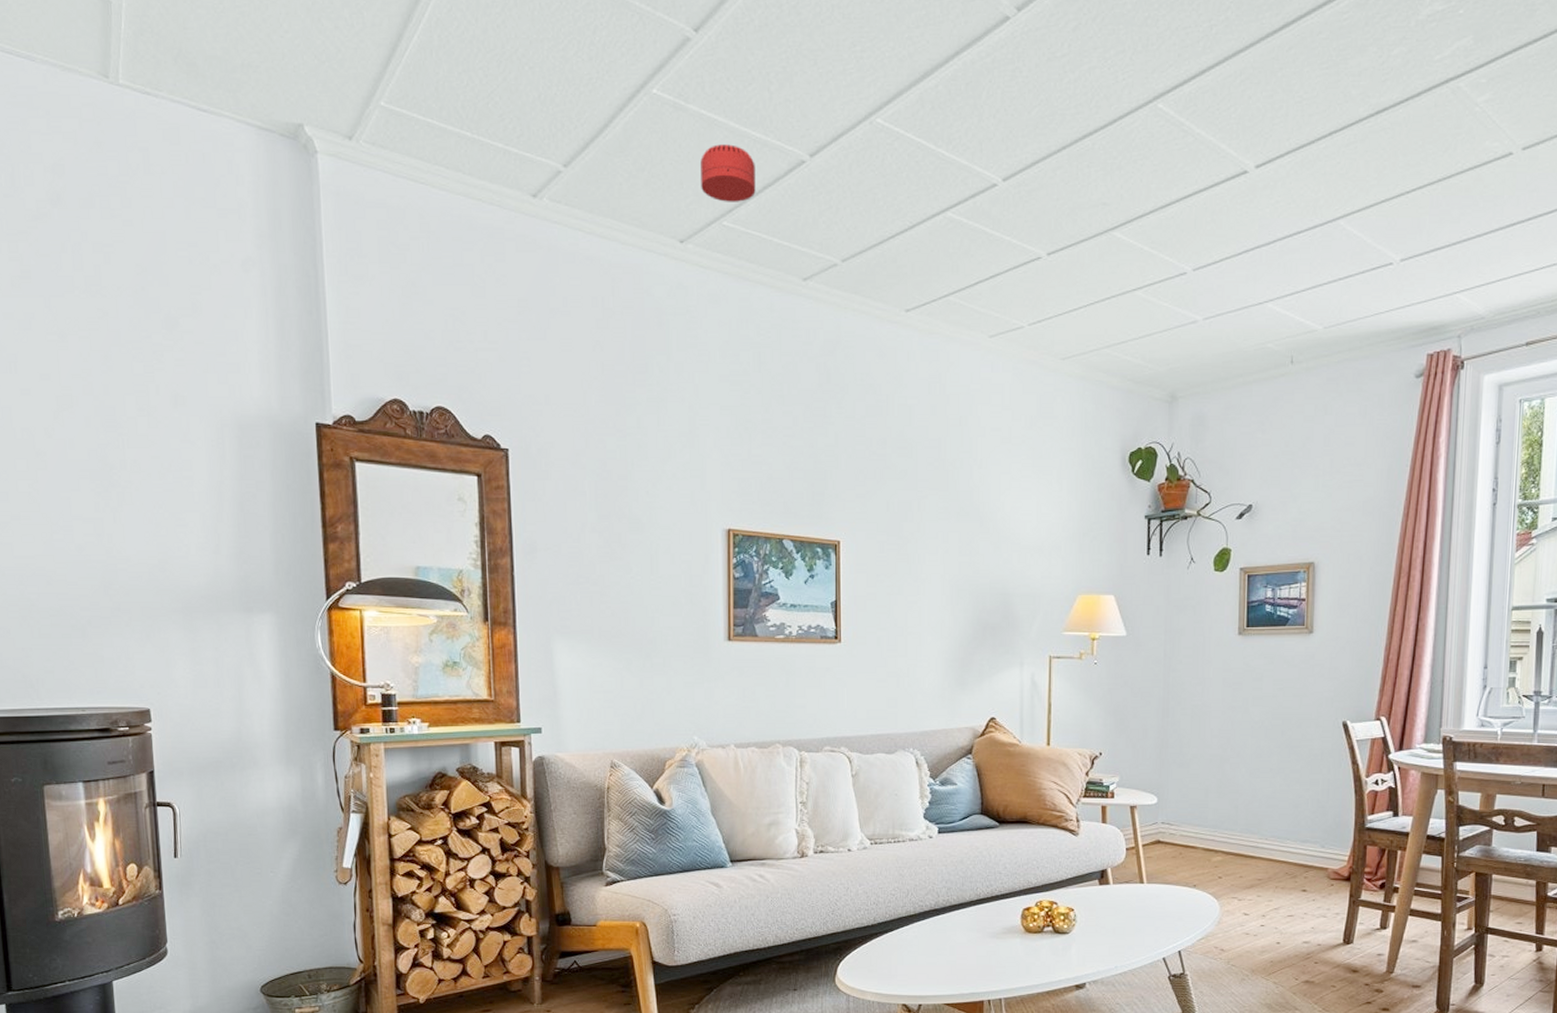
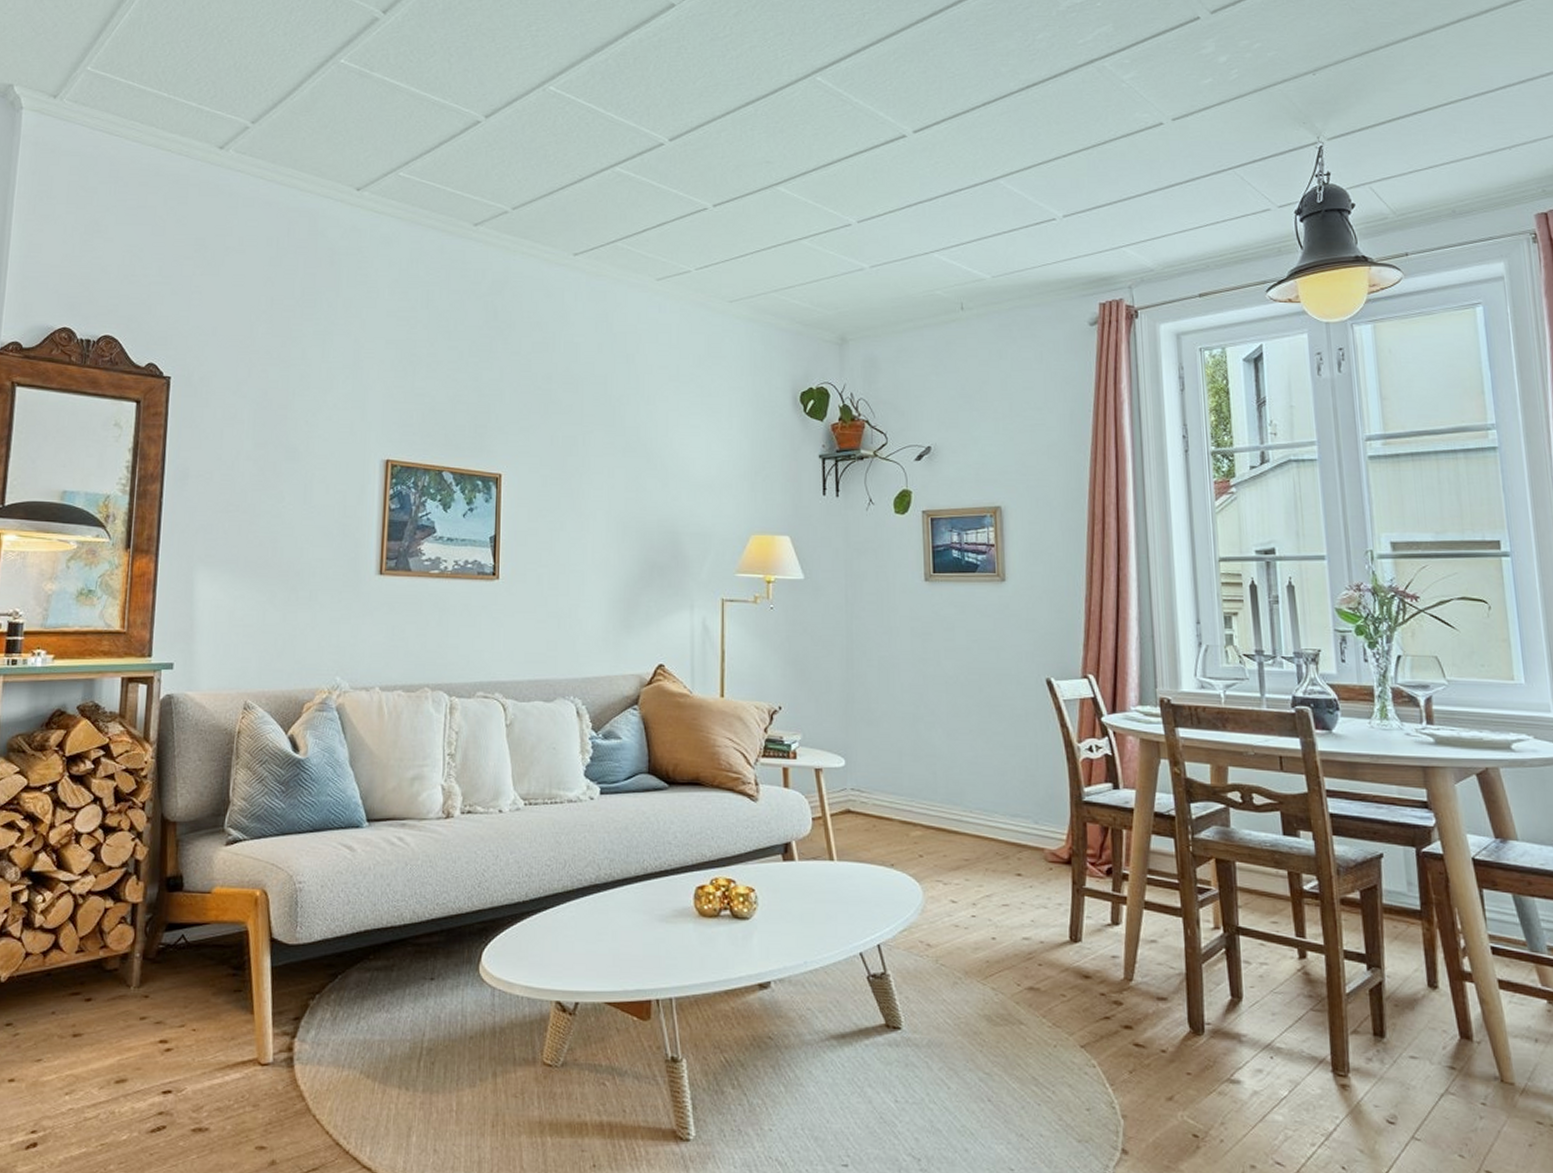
smoke detector: present [700,144,756,202] -> none [380,106,433,156]

